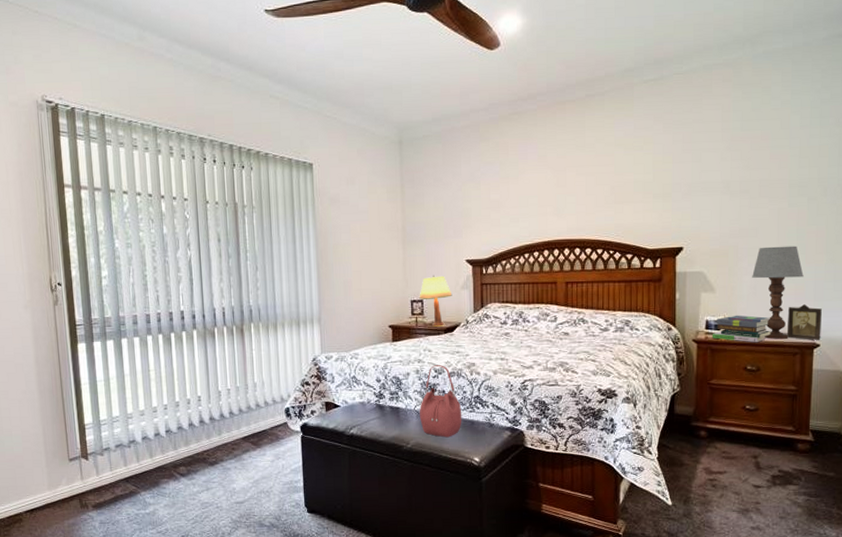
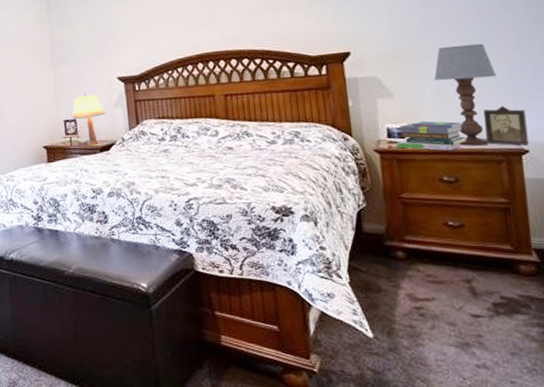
handbag: present [419,365,462,438] -> none [79,185,126,262]

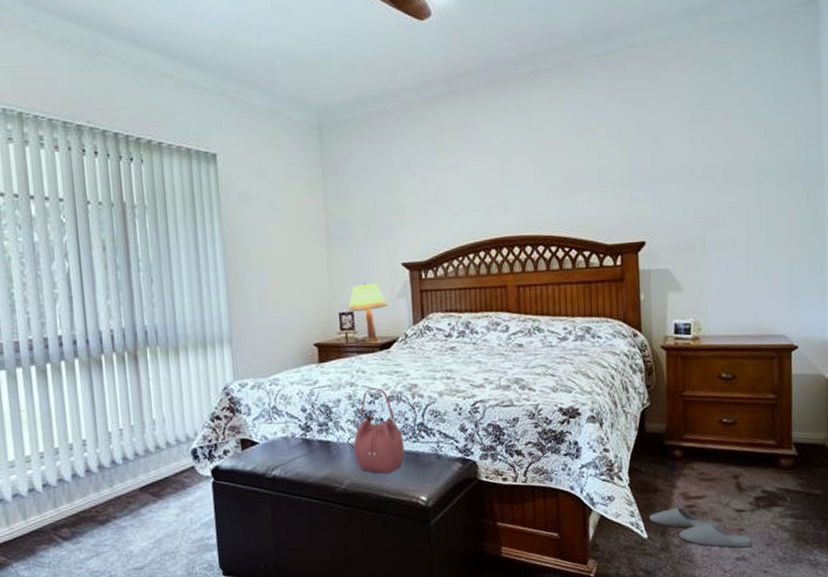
handbag: none [79,185,126,262] -> present [353,388,405,474]
slippers: none [374,309,494,355] -> present [649,508,752,548]
books: present [396,121,467,151] -> none [681,316,745,347]
table lamp: present [434,43,497,147] -> none [722,236,777,343]
photo frame: present [483,106,529,147] -> none [762,302,799,343]

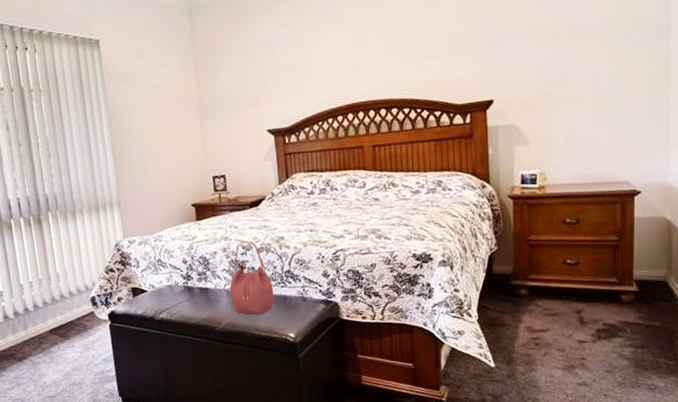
table lamp: present [348,282,388,343] -> none [221,148,256,202]
slippers: present [649,508,752,548] -> none [497,340,593,375]

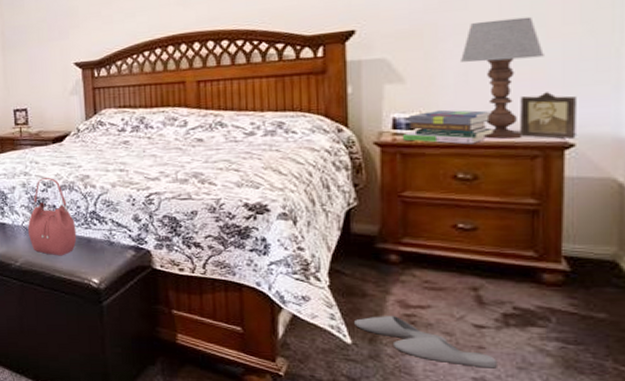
slippers: none [497,340,593,375] -> present [354,316,497,369]
books: none [528,166,589,195] -> present [402,109,494,145]
table lamp: none [567,89,621,190] -> present [461,16,544,140]
photo frame: none [605,150,641,188] -> present [519,92,576,140]

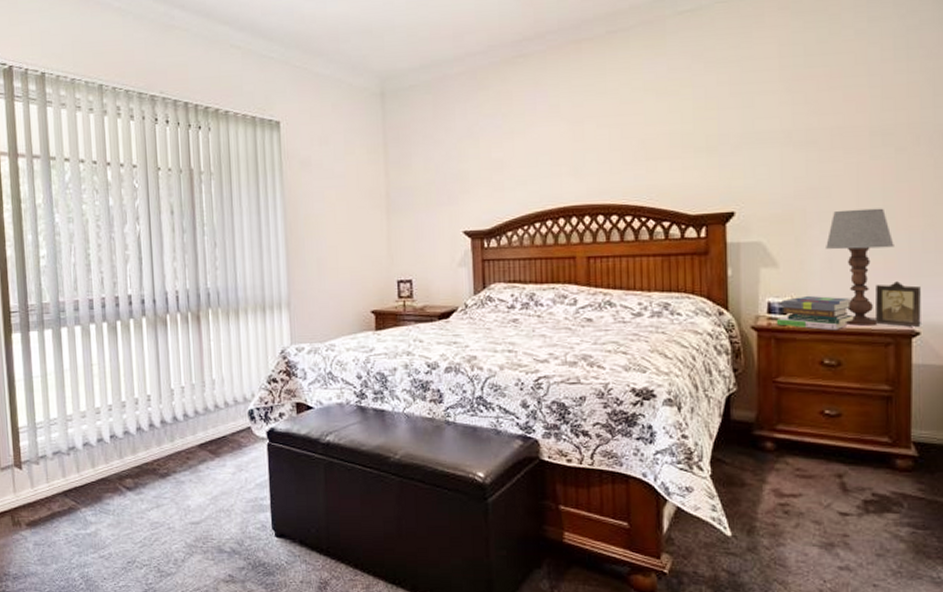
handbag: present [27,178,77,256] -> none [409,358,462,447]
slippers: present [354,316,497,369] -> none [734,506,859,556]

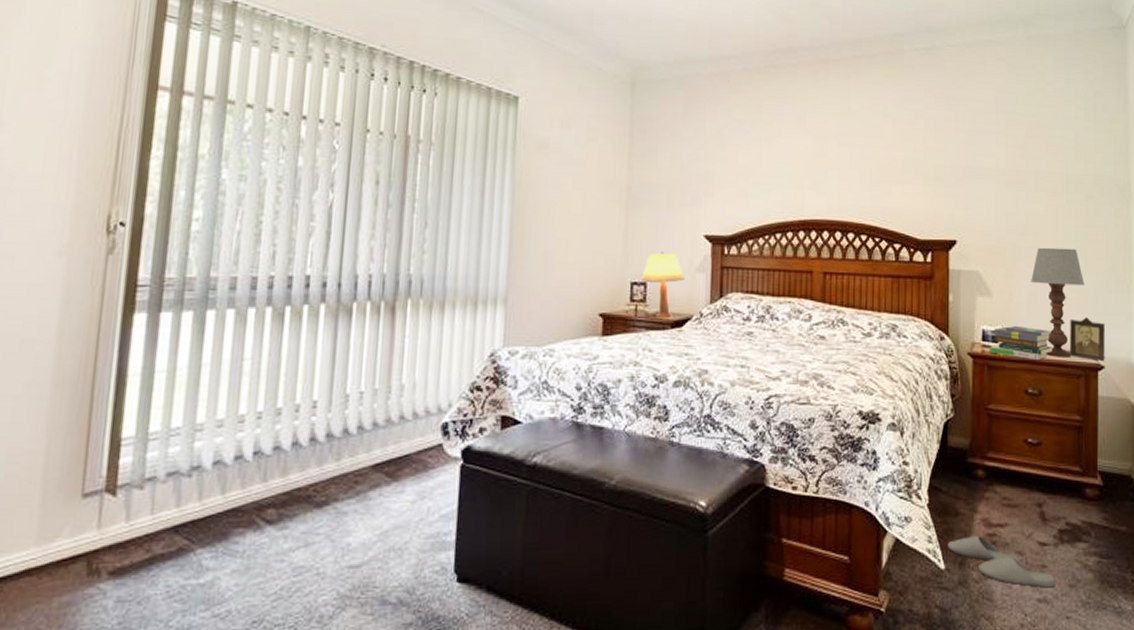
table lamp: none [407,250,448,312] -> present [641,251,685,319]
slippers: none [734,506,859,556] -> present [948,536,1055,588]

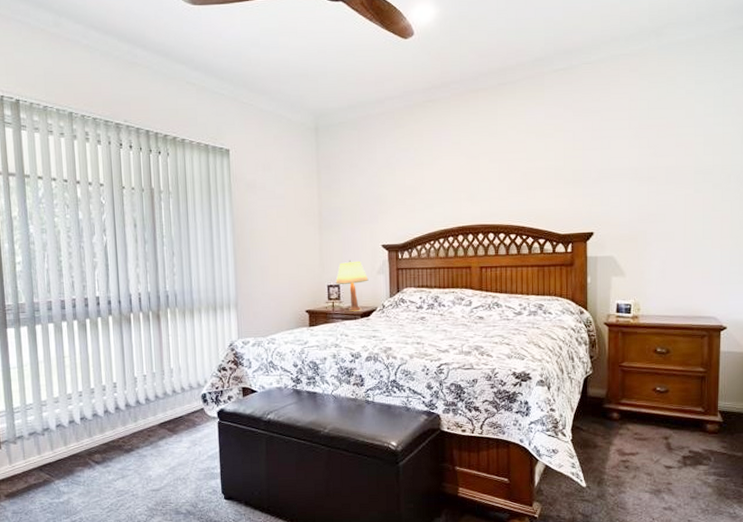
slippers: present [948,536,1055,588] -> none [588,462,679,500]
books: present [989,325,1053,361] -> none [622,298,680,326]
table lamp: present [1031,247,1085,359] -> none [661,231,710,323]
photo frame: present [1069,317,1105,362] -> none [694,288,728,324]

